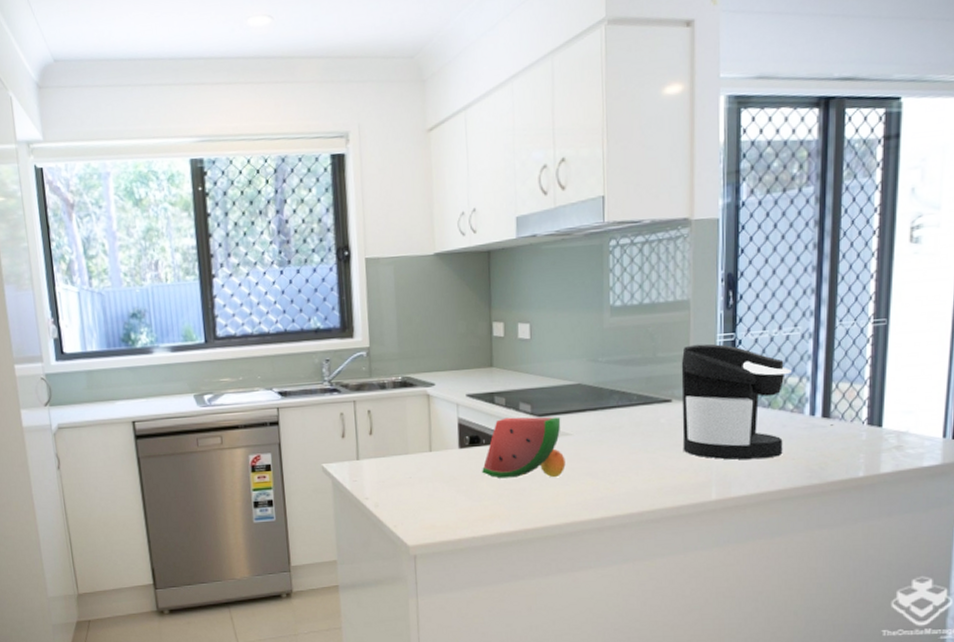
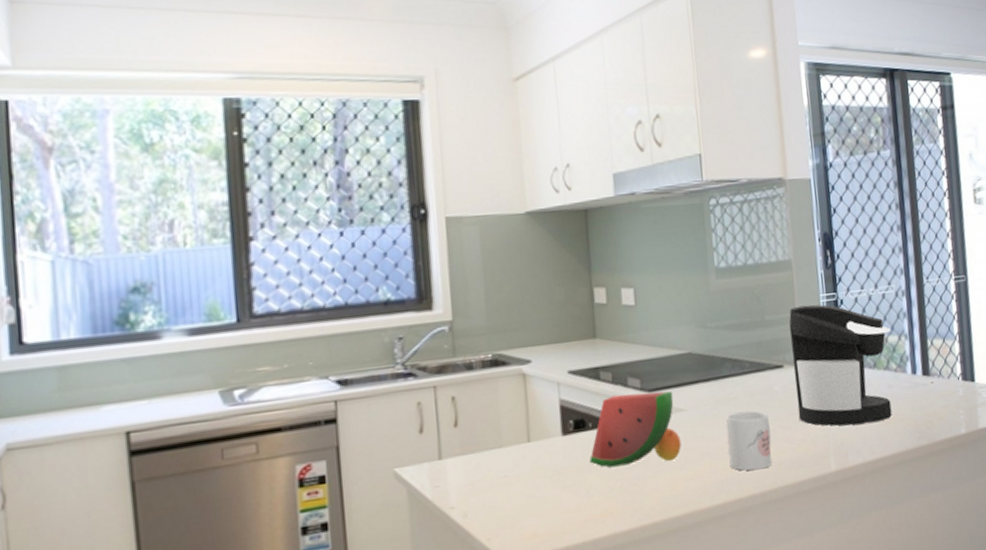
mug: none [609,439,653,493] -> present [726,410,772,471]

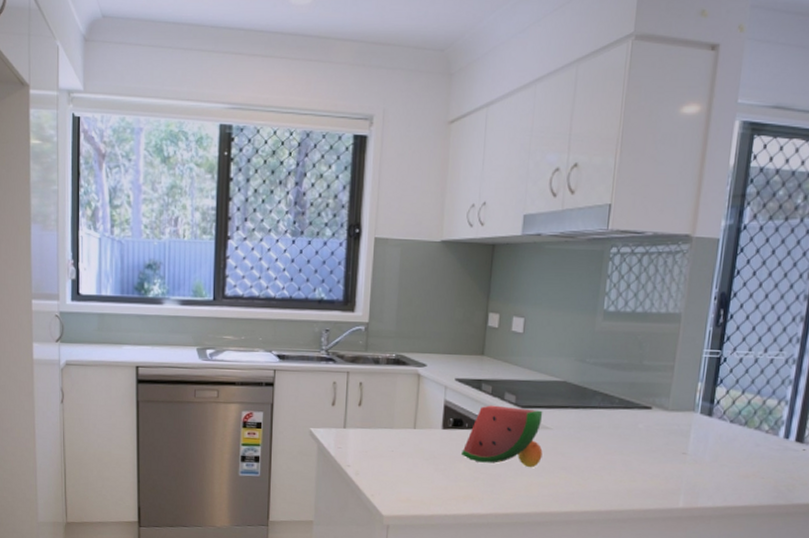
mug: present [726,410,772,471] -> none [582,439,628,492]
coffee maker: present [789,304,892,426] -> none [656,357,772,474]

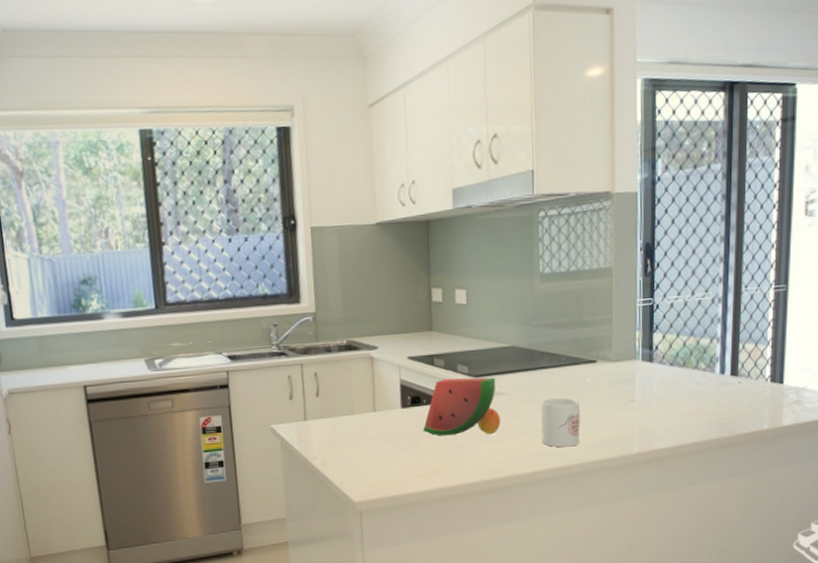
mug: none [582,439,628,492] -> present [541,397,580,448]

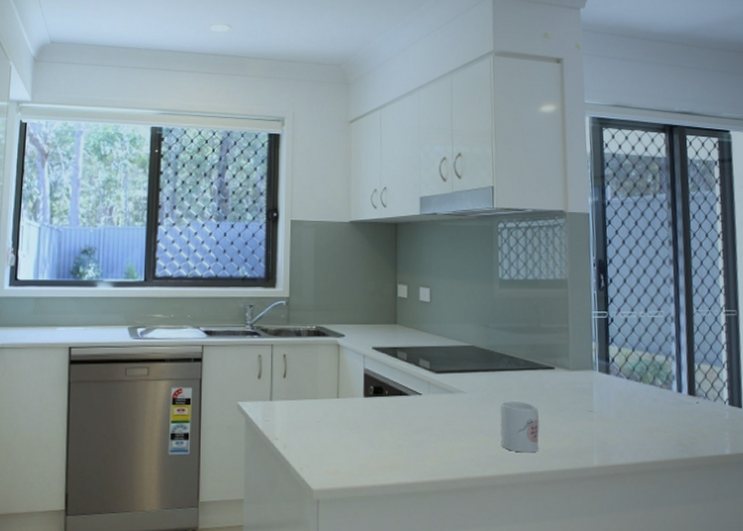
watermelon: present [423,377,501,436] -> none [384,372,460,433]

